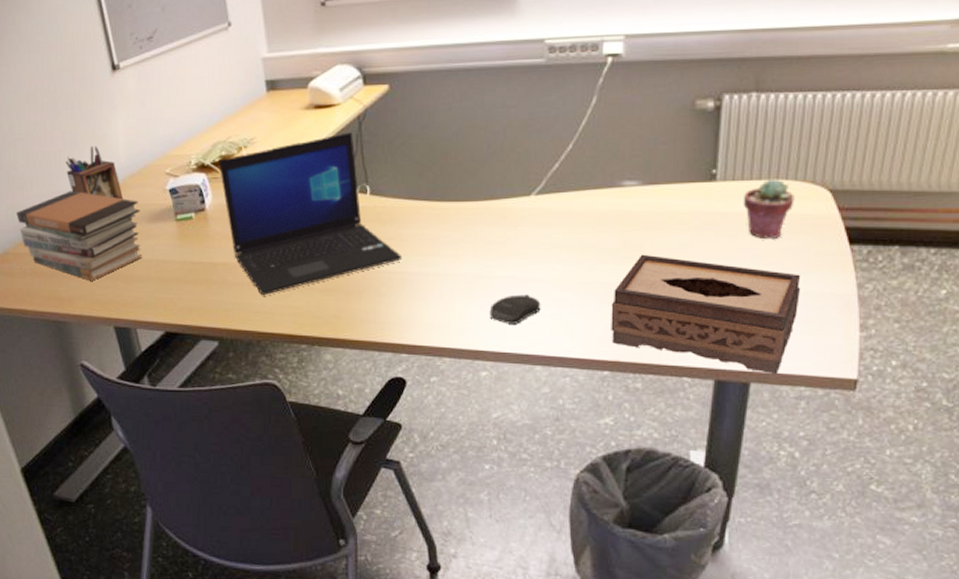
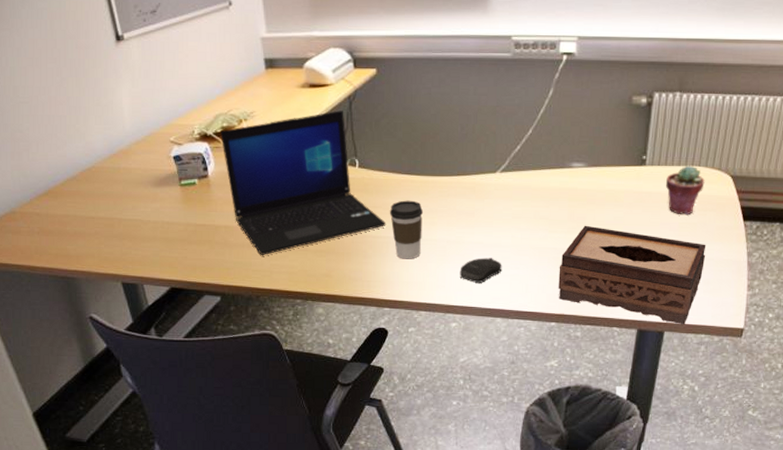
book stack: present [17,191,142,281] -> none [23,154,148,240]
desk organizer: present [65,146,124,200] -> none [71,112,129,165]
coffee cup: none [405,230,444,298] -> present [389,200,423,259]

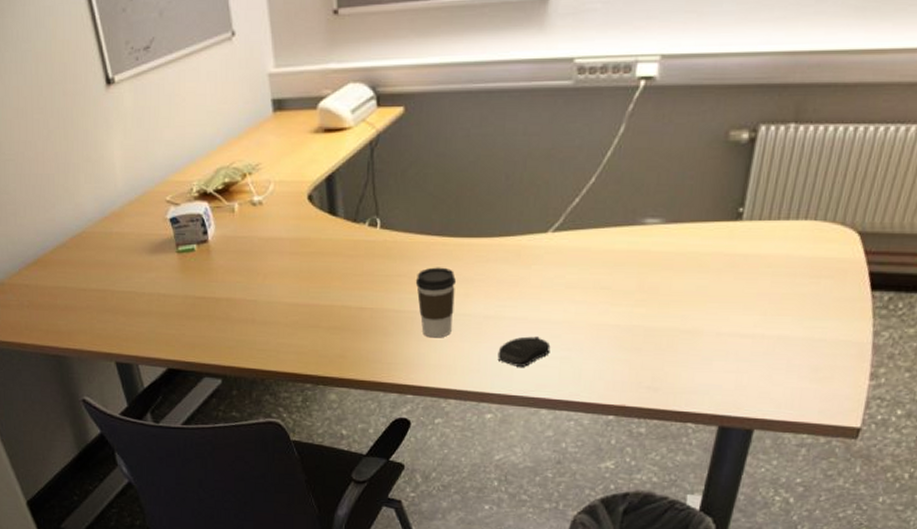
laptop: present [220,110,387,255] -> none [222,160,412,332]
tissue box: present [558,225,706,325] -> none [619,296,818,422]
potted succulent: present [665,165,705,214] -> none [767,219,822,283]

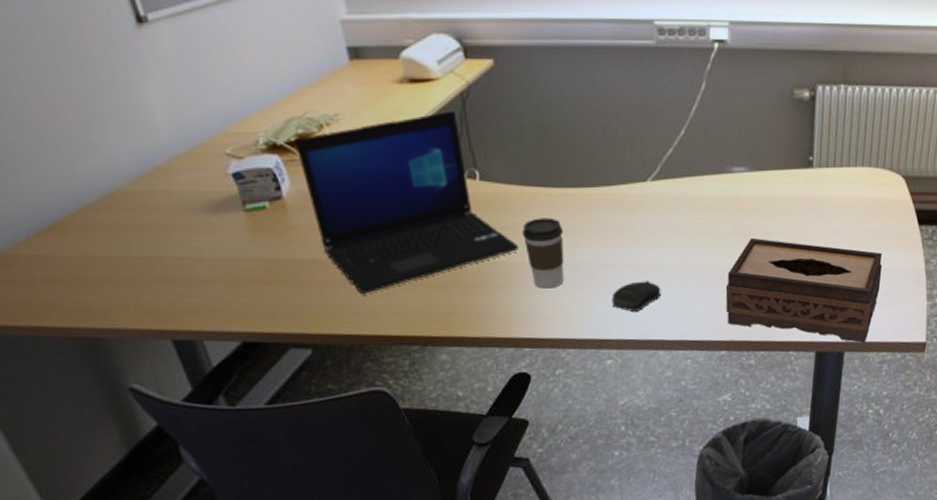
laptop: none [222,160,412,332] -> present [295,111,520,294]
tissue box: none [619,296,818,422] -> present [725,238,883,344]

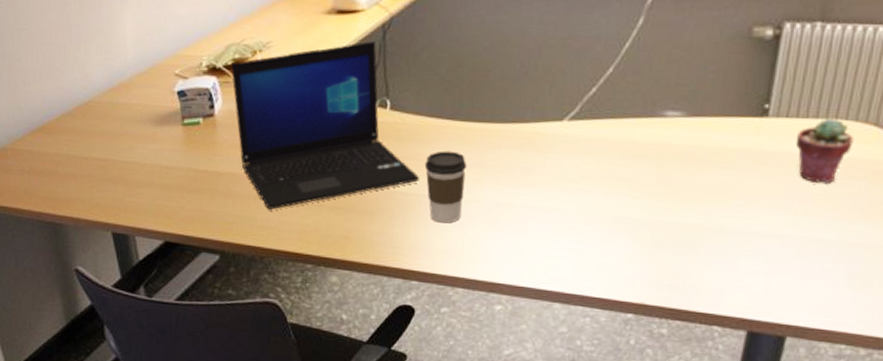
computer mouse: present [611,281,661,311] -> none [509,226,565,258]
tissue box: present [725,238,883,344] -> none [639,191,853,330]
potted succulent: none [835,166,876,221] -> present [795,118,854,183]

